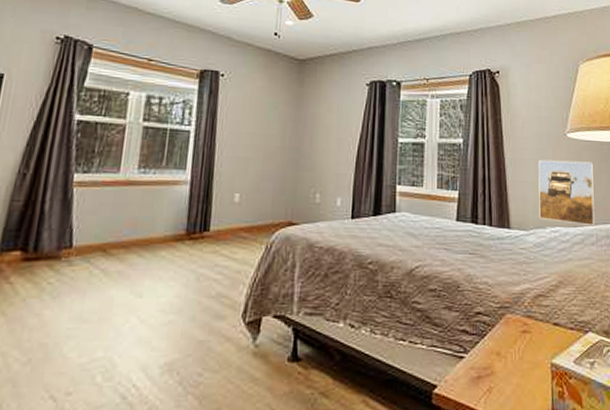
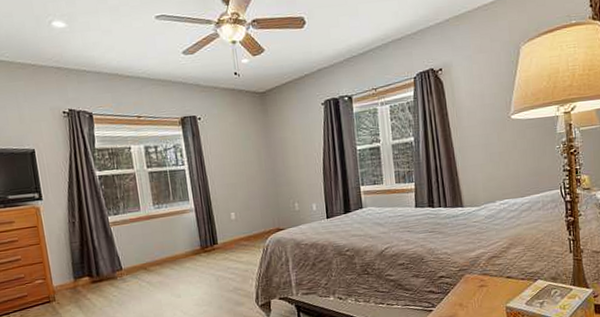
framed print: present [538,159,595,227] -> none [485,137,541,196]

